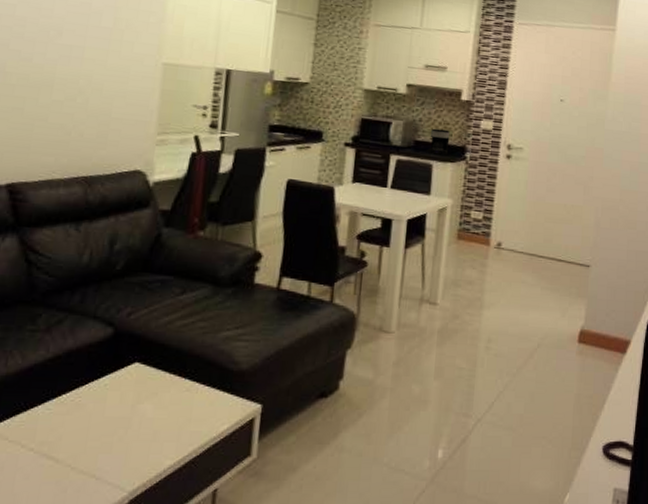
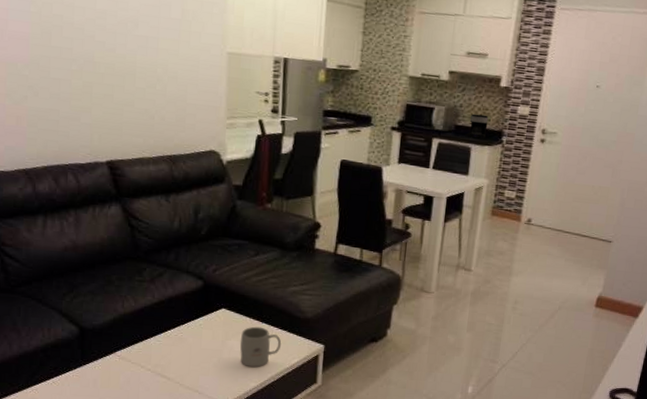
mug: none [154,384,209,439] -> present [240,326,282,368]

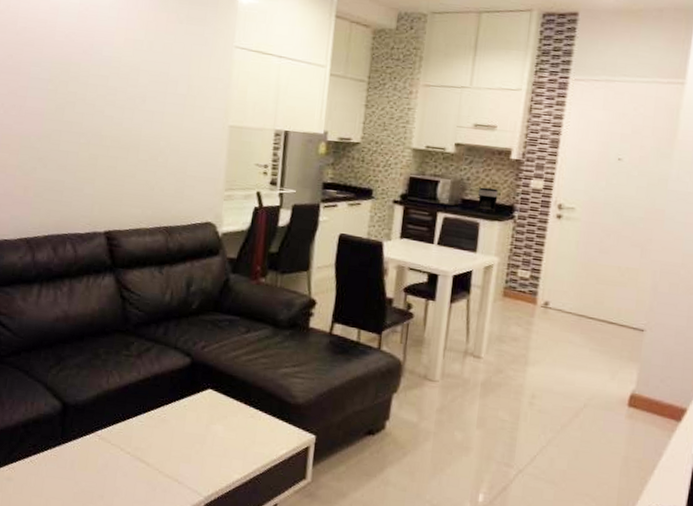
mug: present [240,326,282,368] -> none [224,410,270,457]

